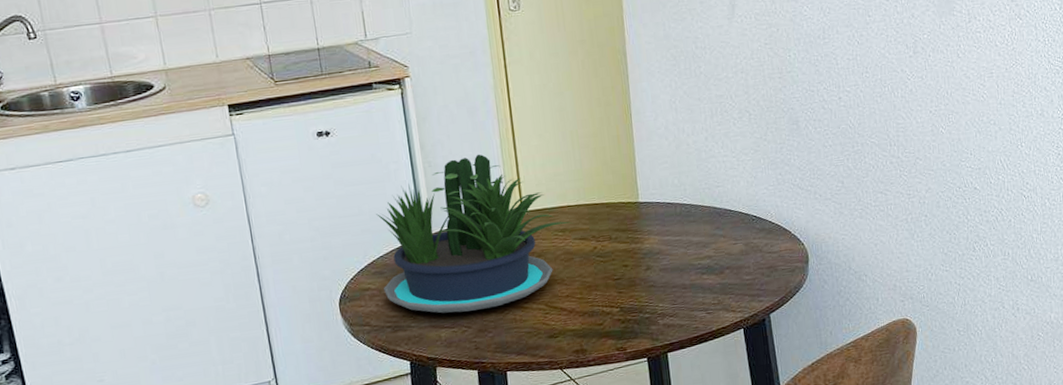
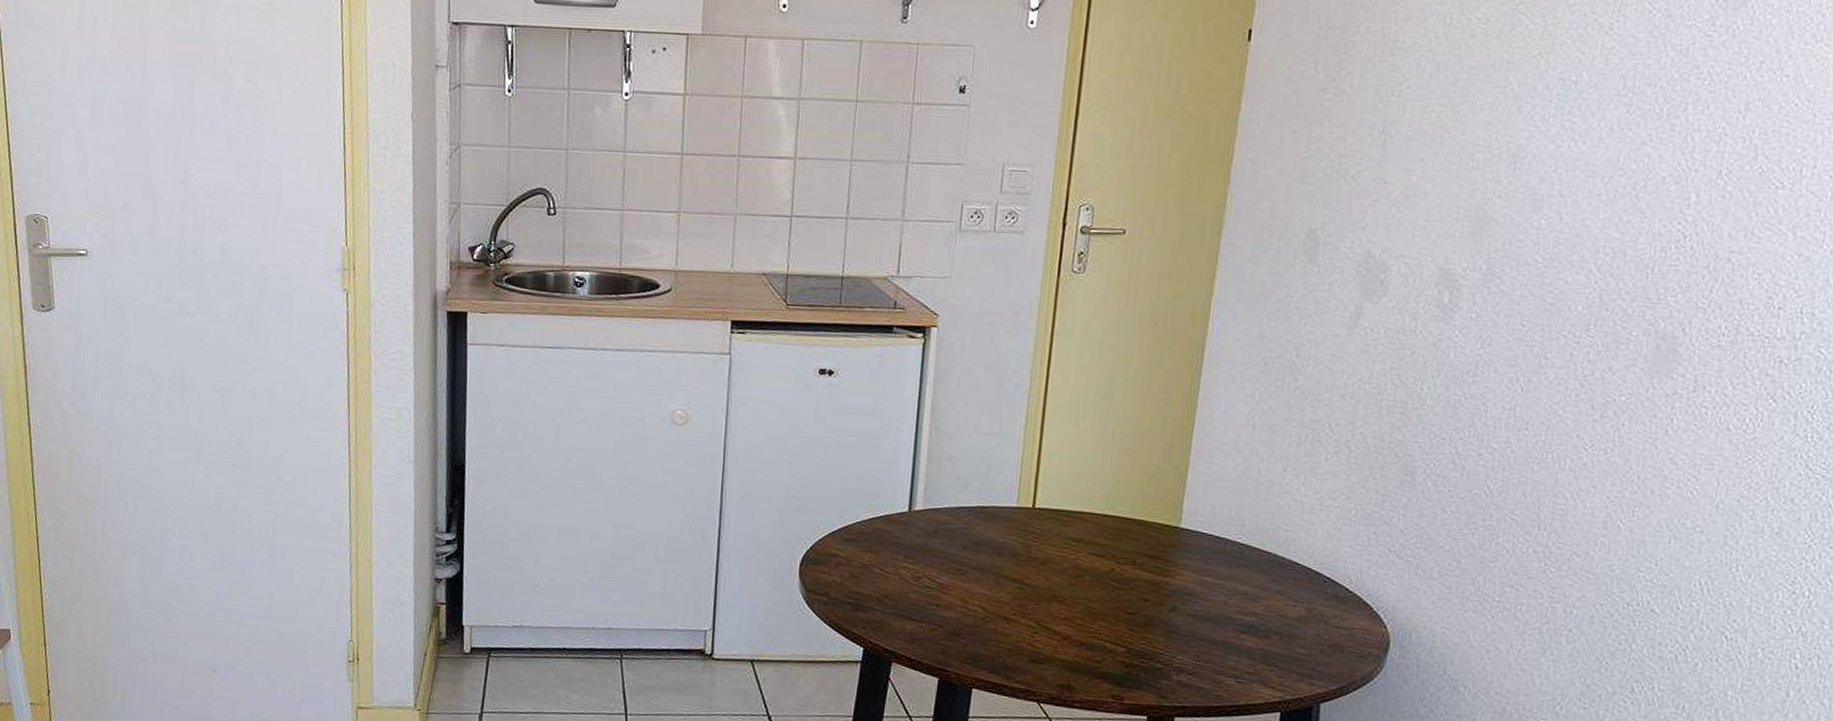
potted plant: present [376,154,573,314] -> none [853,430,1092,611]

